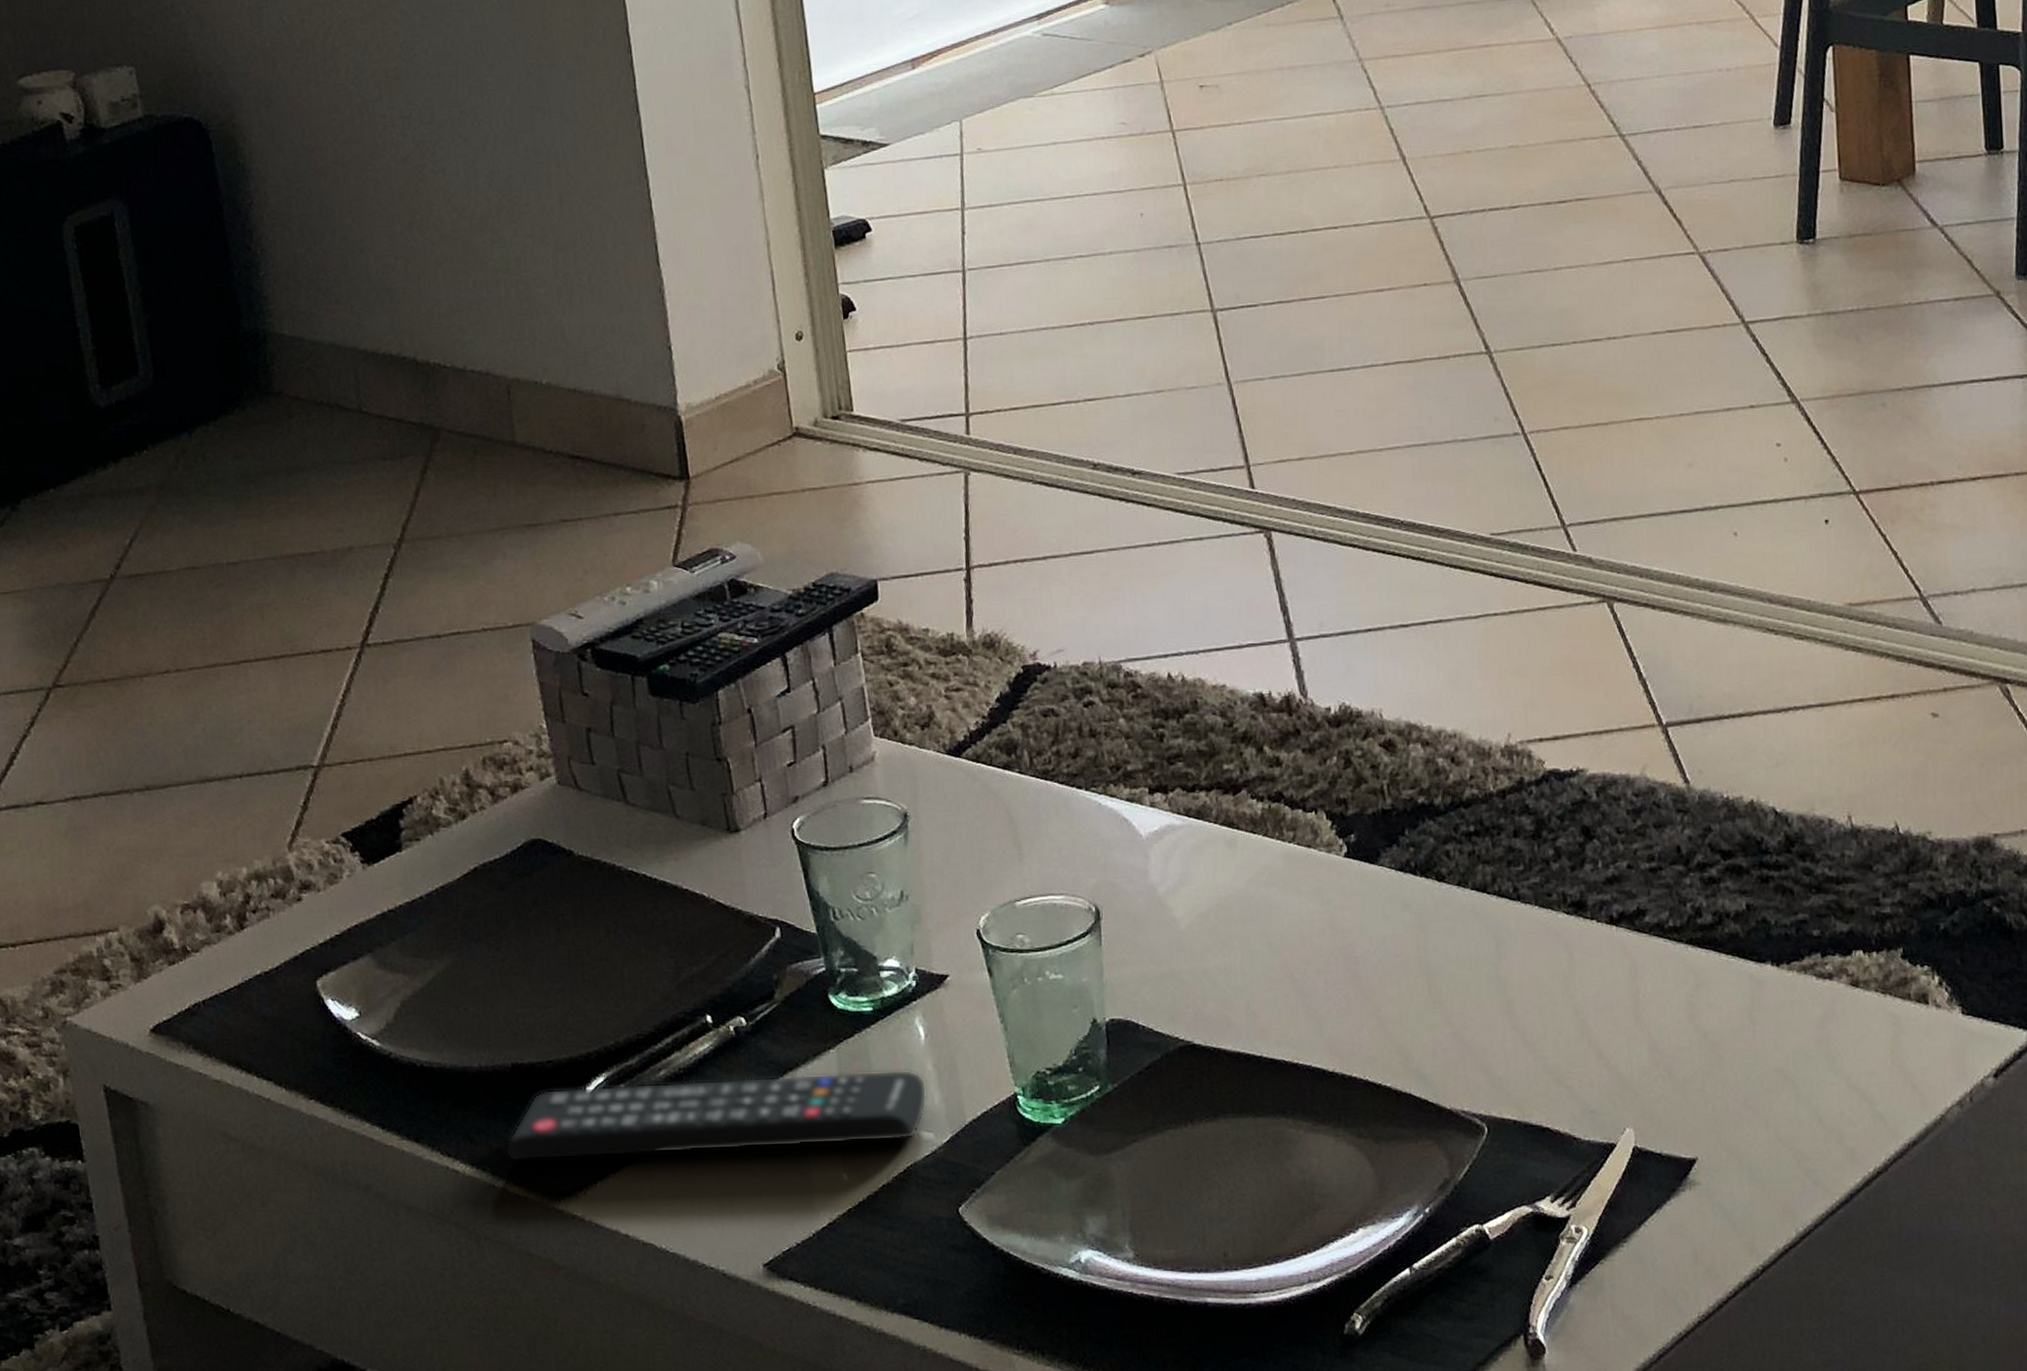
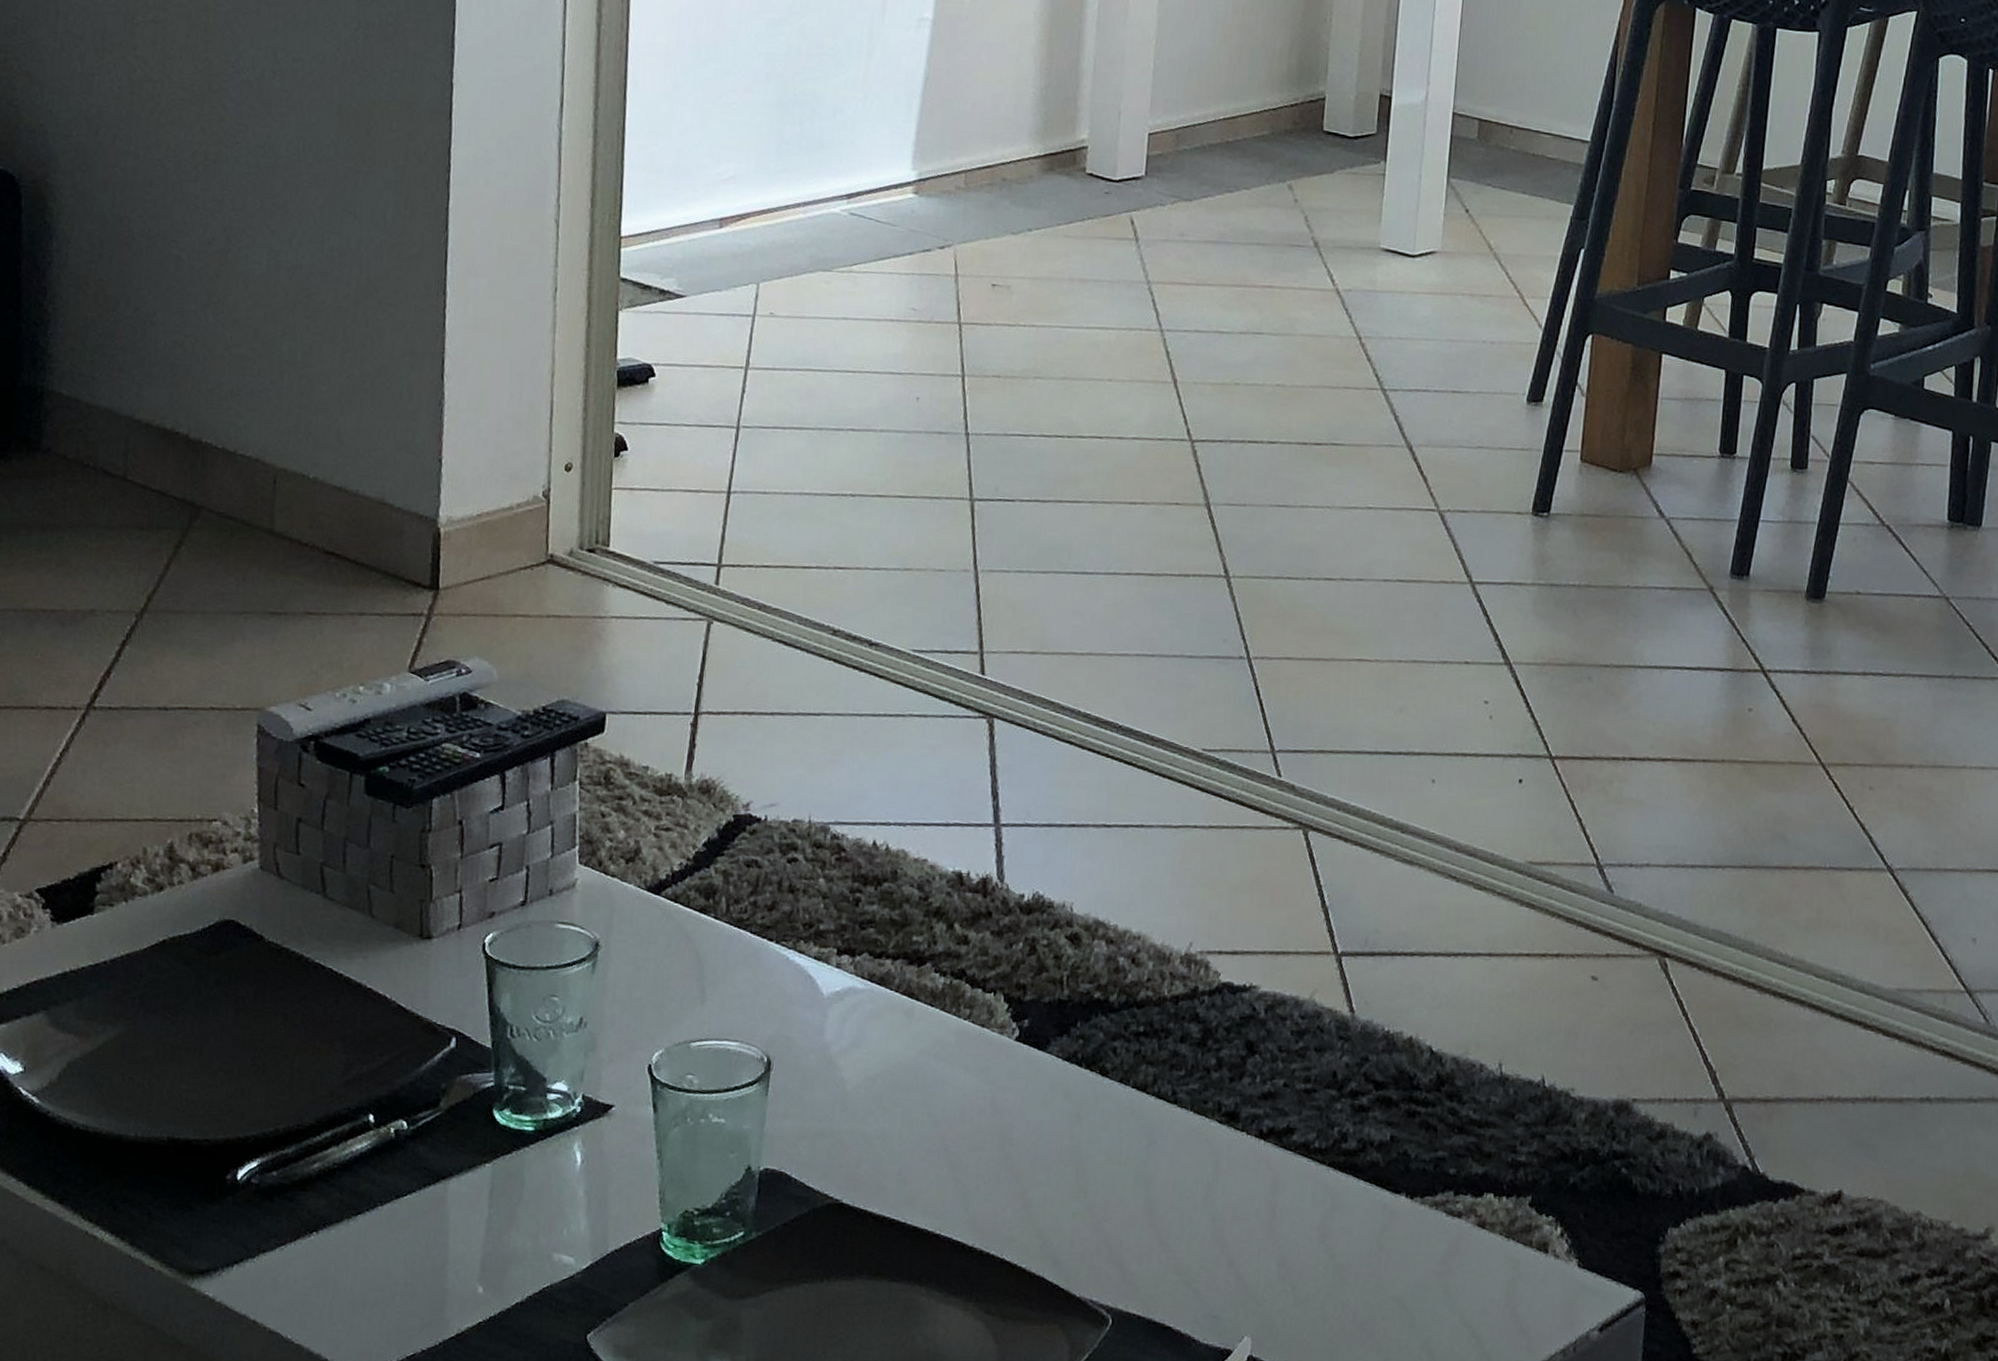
remote control: present [505,1070,927,1162] -> none [147,1167,575,1262]

